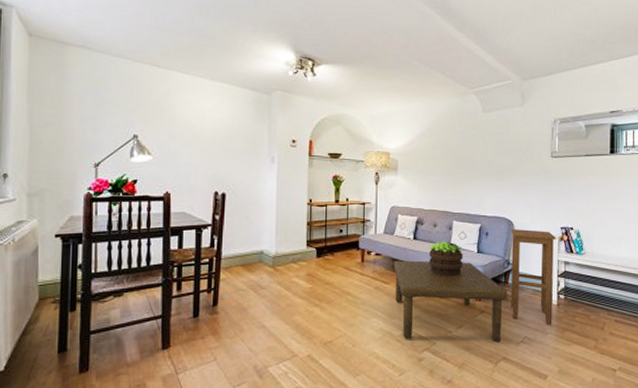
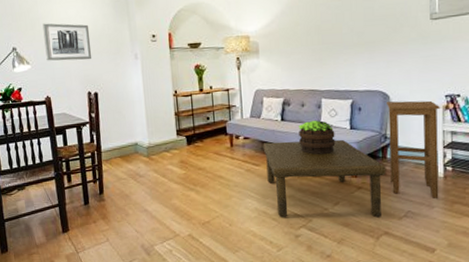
wall art: none [172,113,225,158] -> present [42,23,92,61]

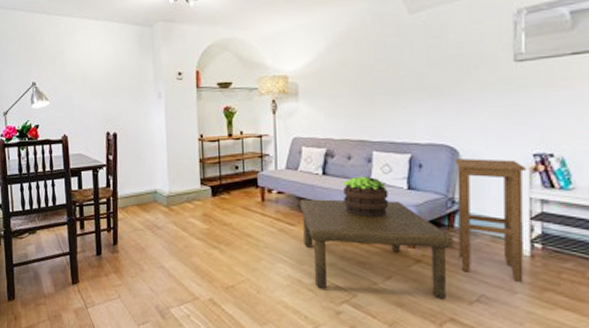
wall art: present [42,23,92,61] -> none [63,57,113,98]

